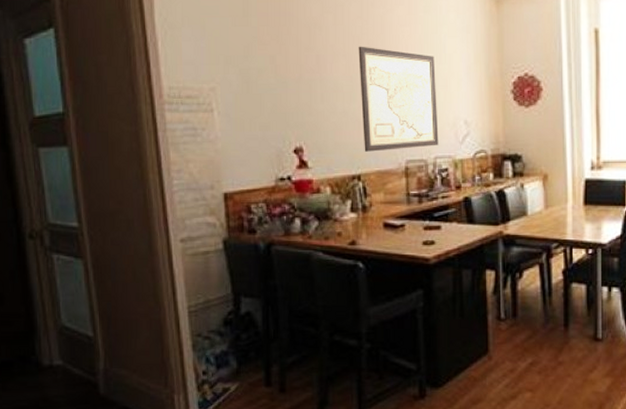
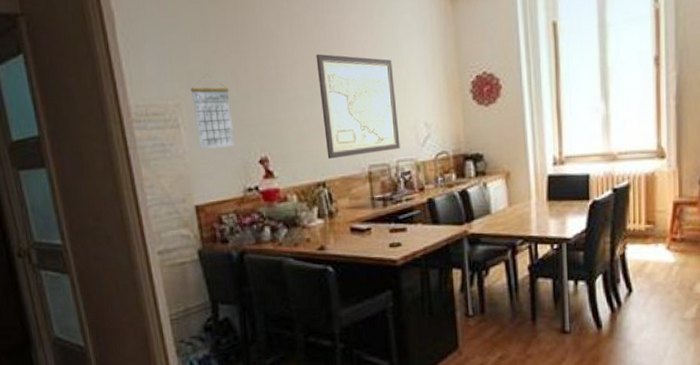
calendar: none [227,59,270,135] -> present [190,73,236,149]

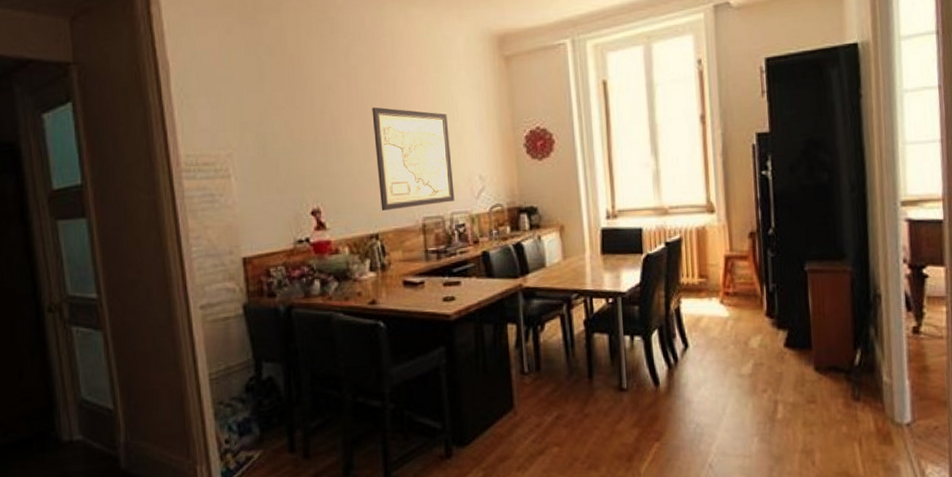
calendar: present [190,73,236,149] -> none [243,124,288,200]

